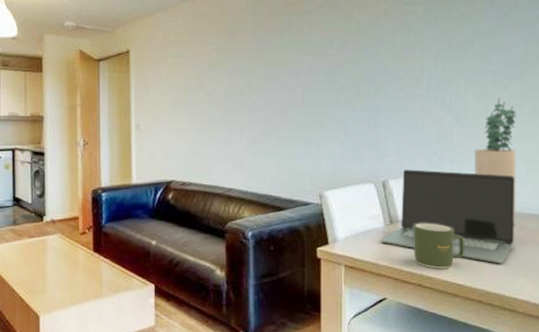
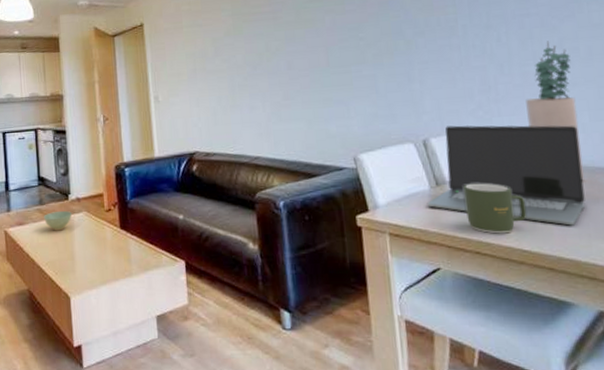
bowl: none [16,231,46,252] -> present [43,210,72,231]

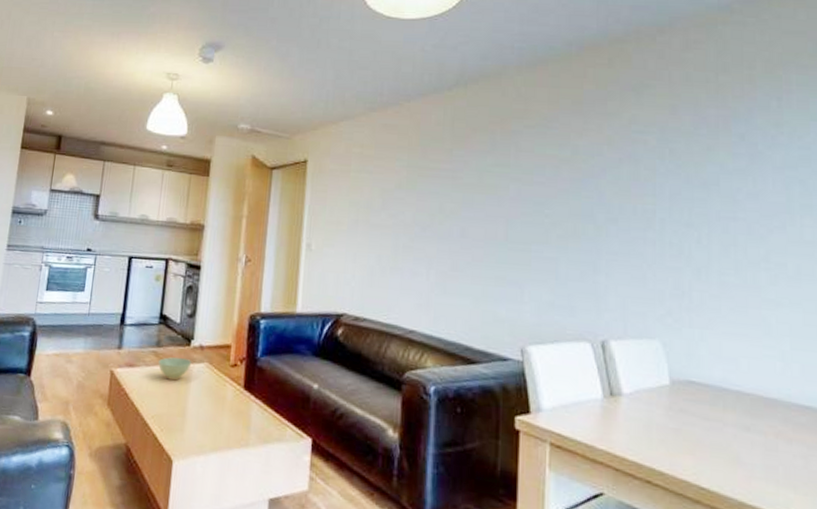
laptop: present [427,125,586,226] -> none [597,329,777,467]
mug: present [462,183,527,234] -> none [639,399,710,465]
vase: present [525,41,585,179] -> none [722,251,779,415]

